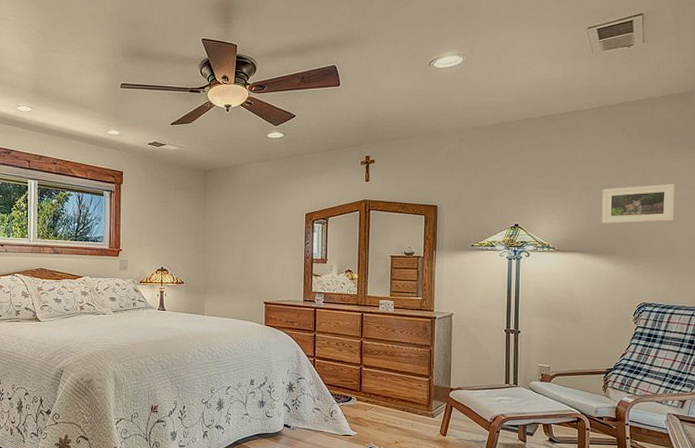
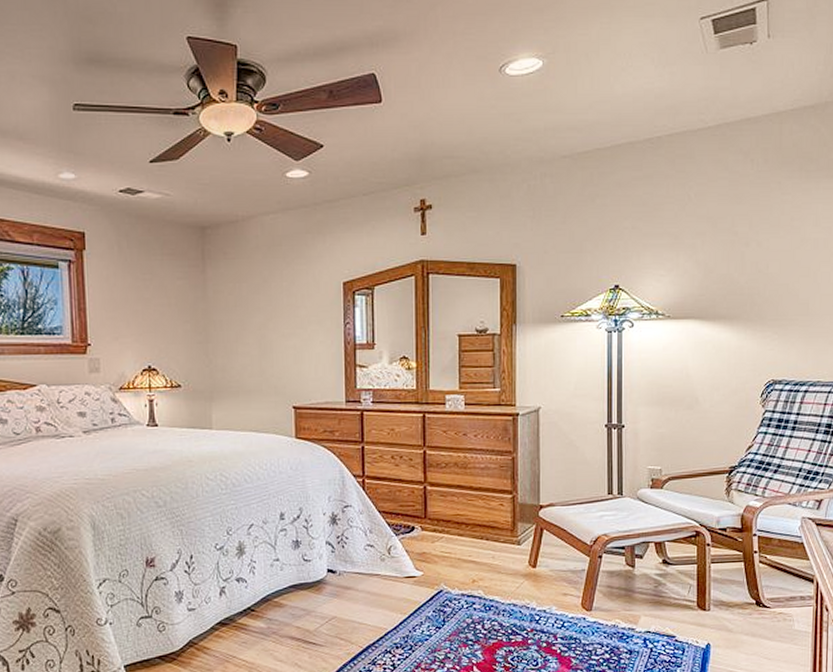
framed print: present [601,183,675,224] -> none [720,224,809,281]

